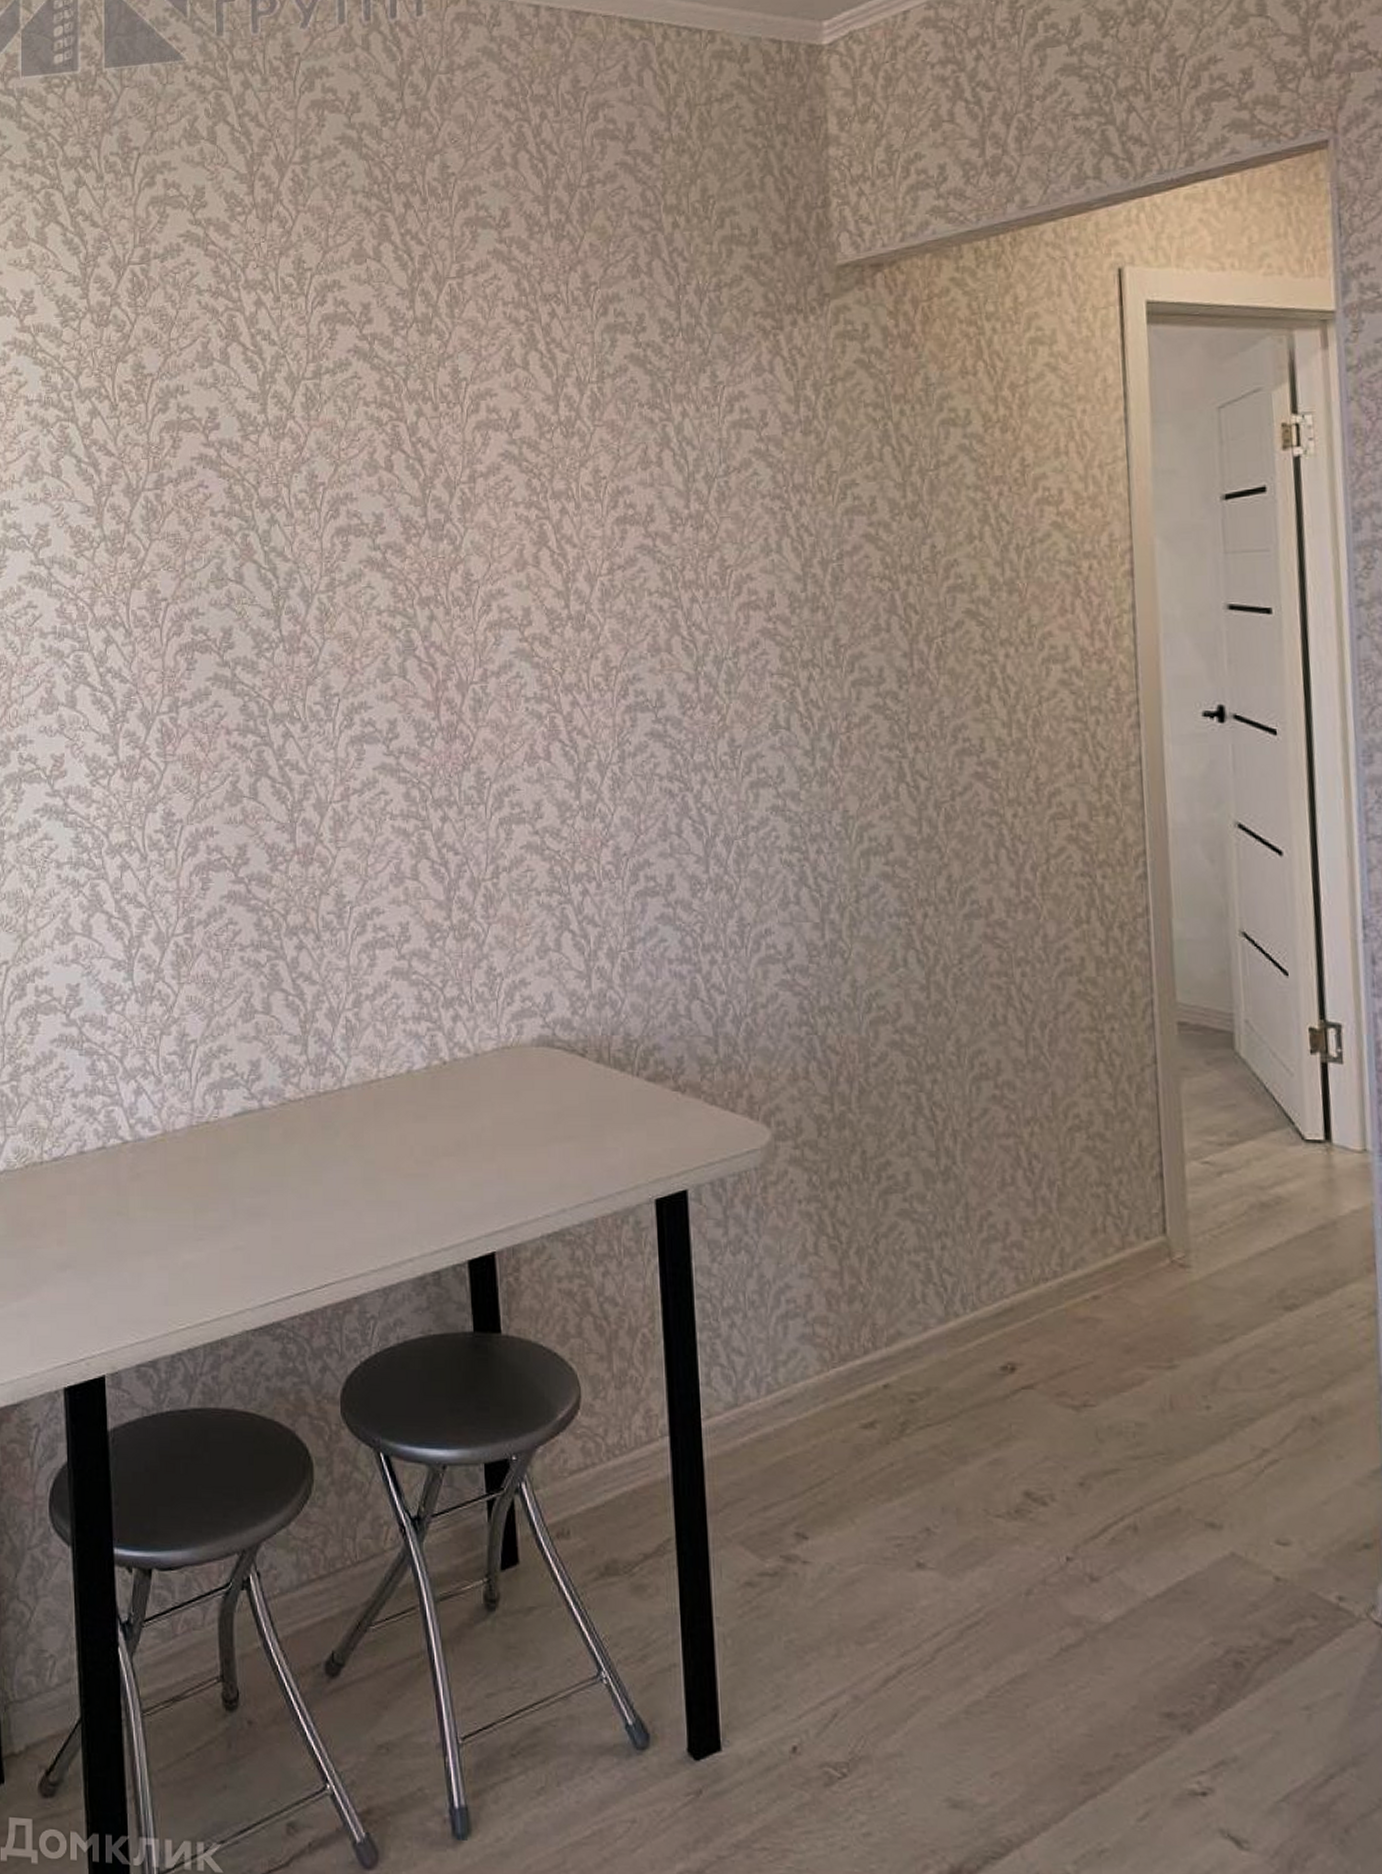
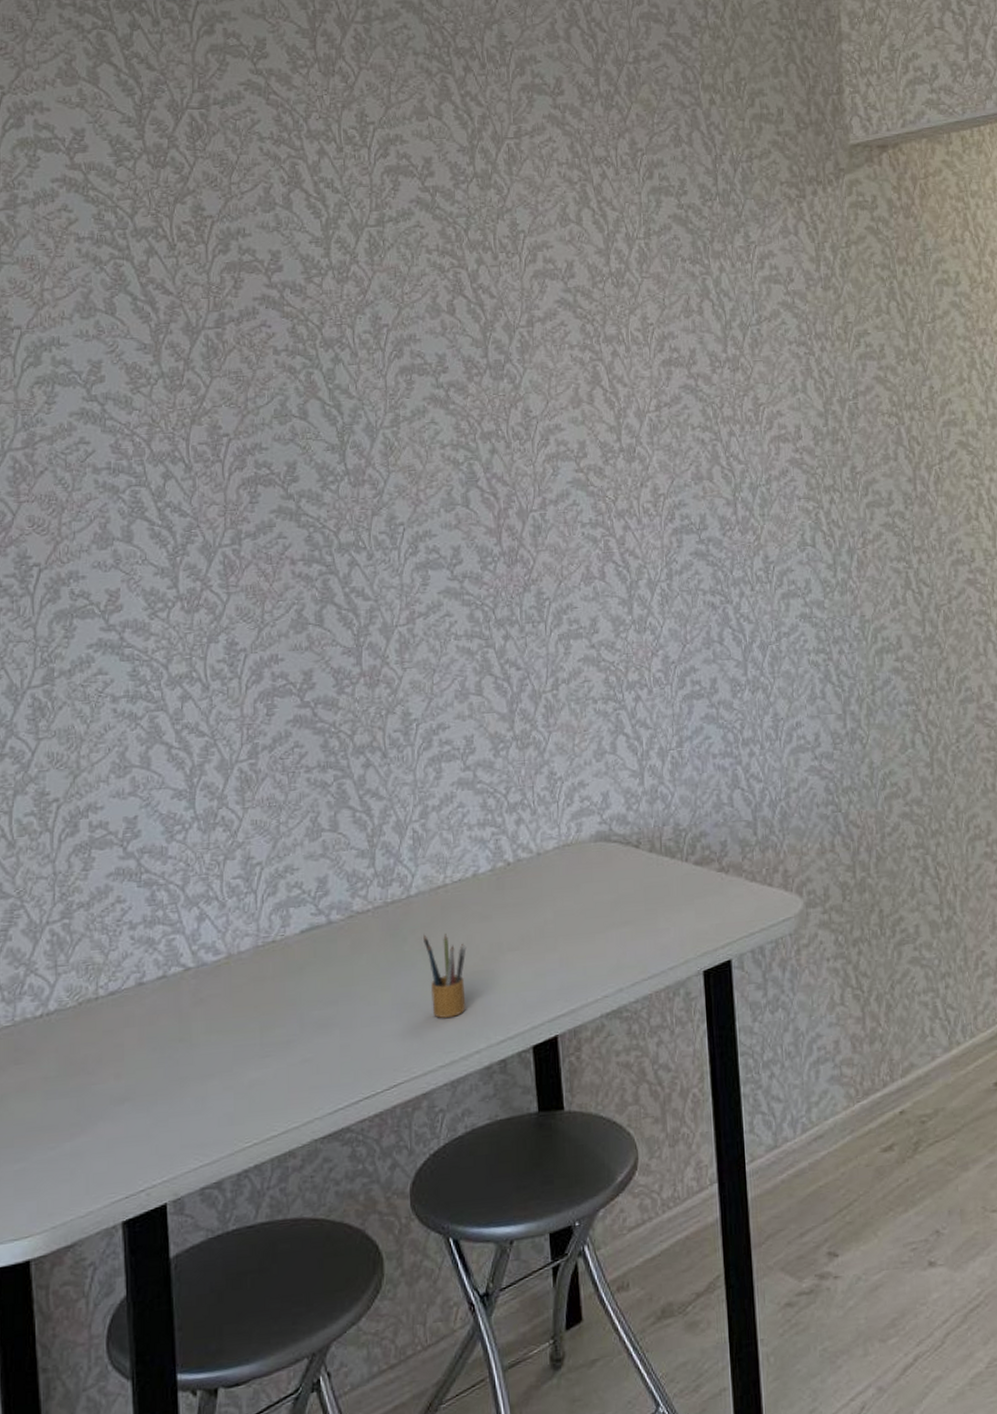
pencil box: none [356,1130,400,1220] -> present [423,934,467,1018]

